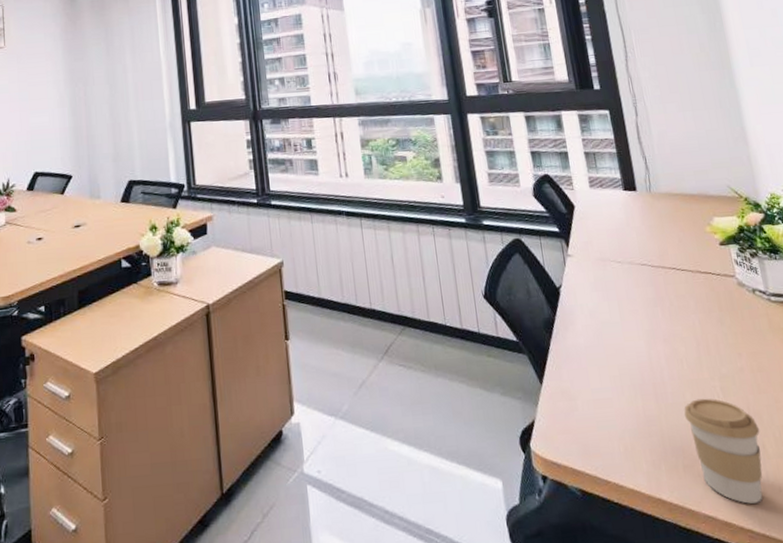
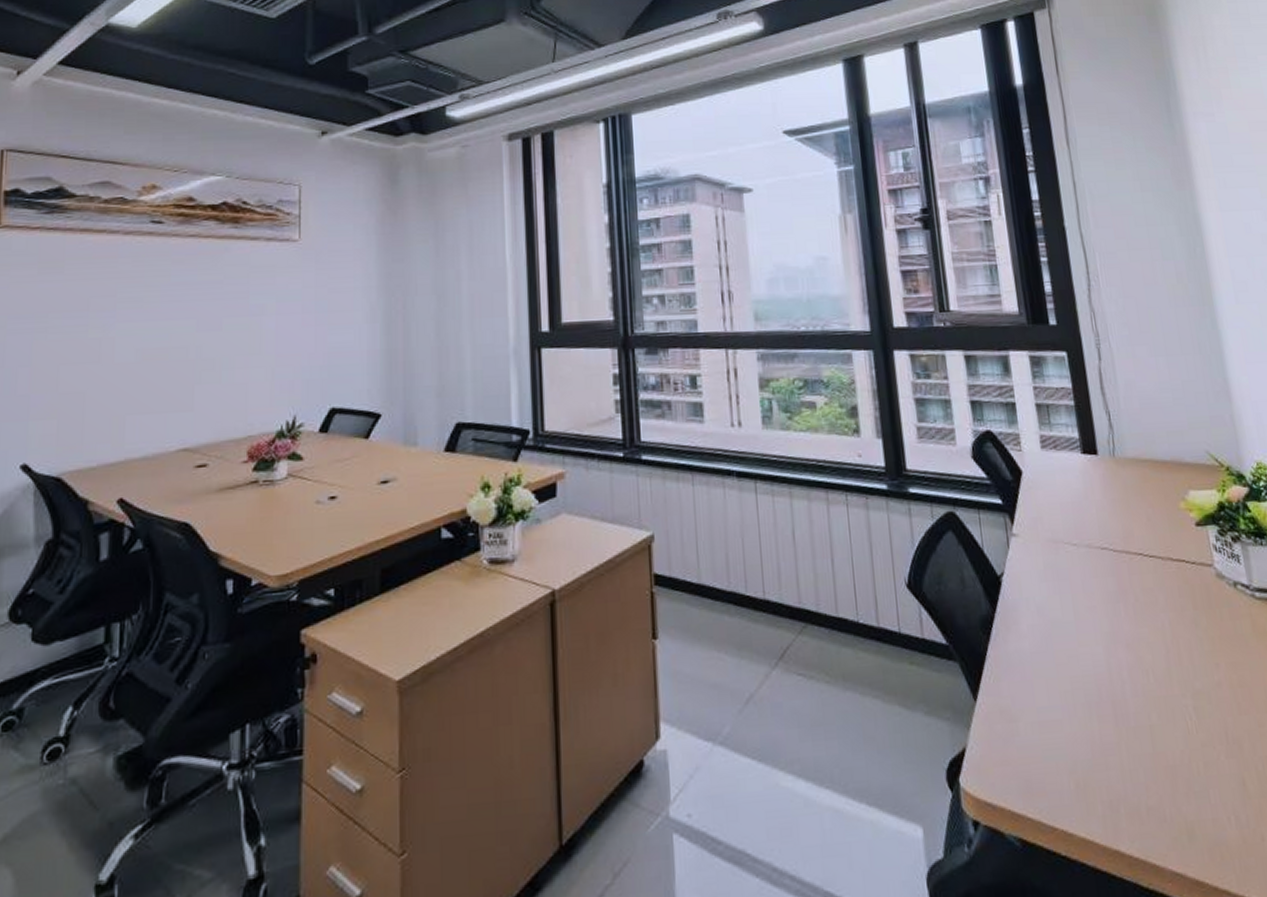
coffee cup: present [684,398,763,504] -> none [1149,720,1242,857]

